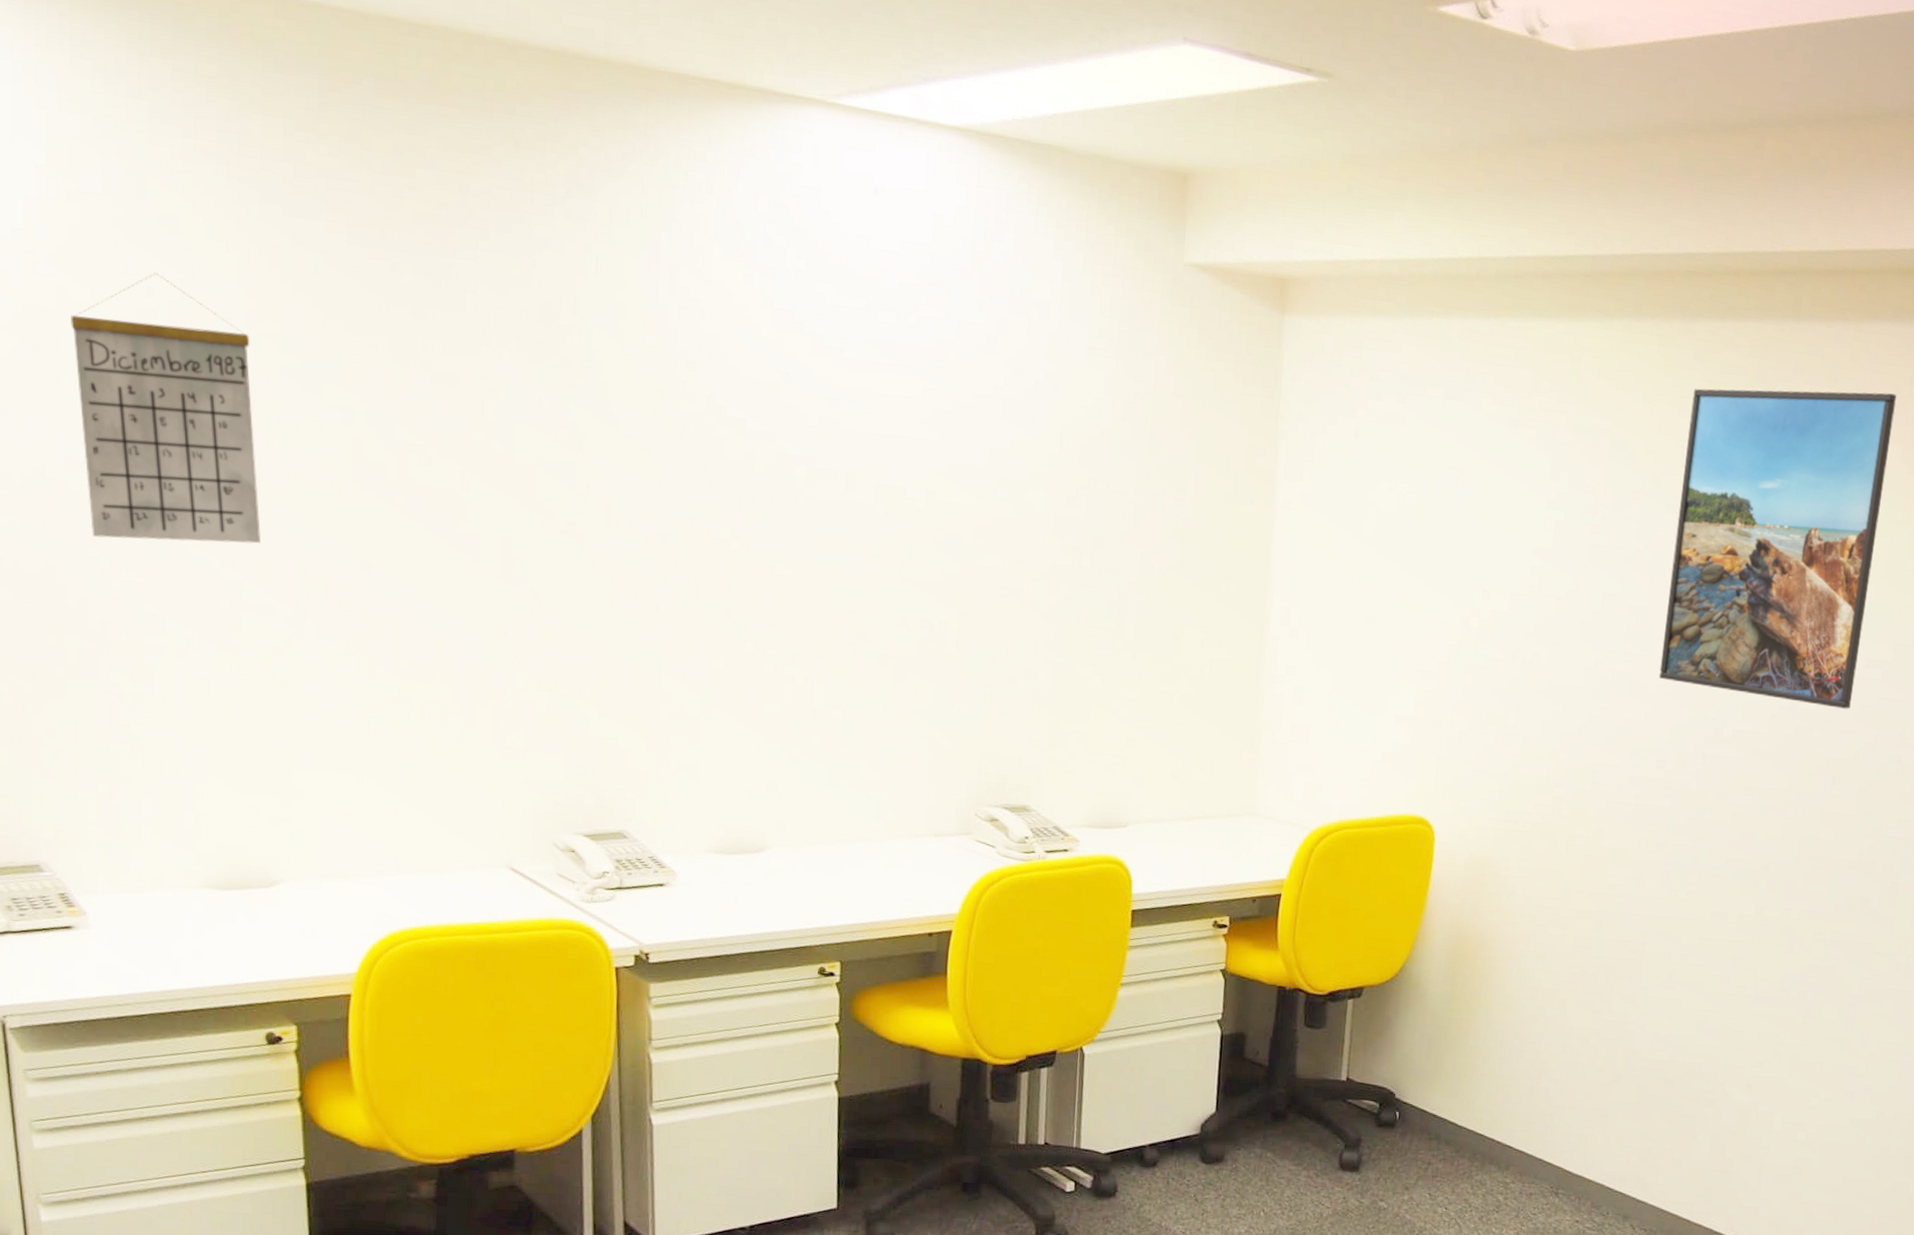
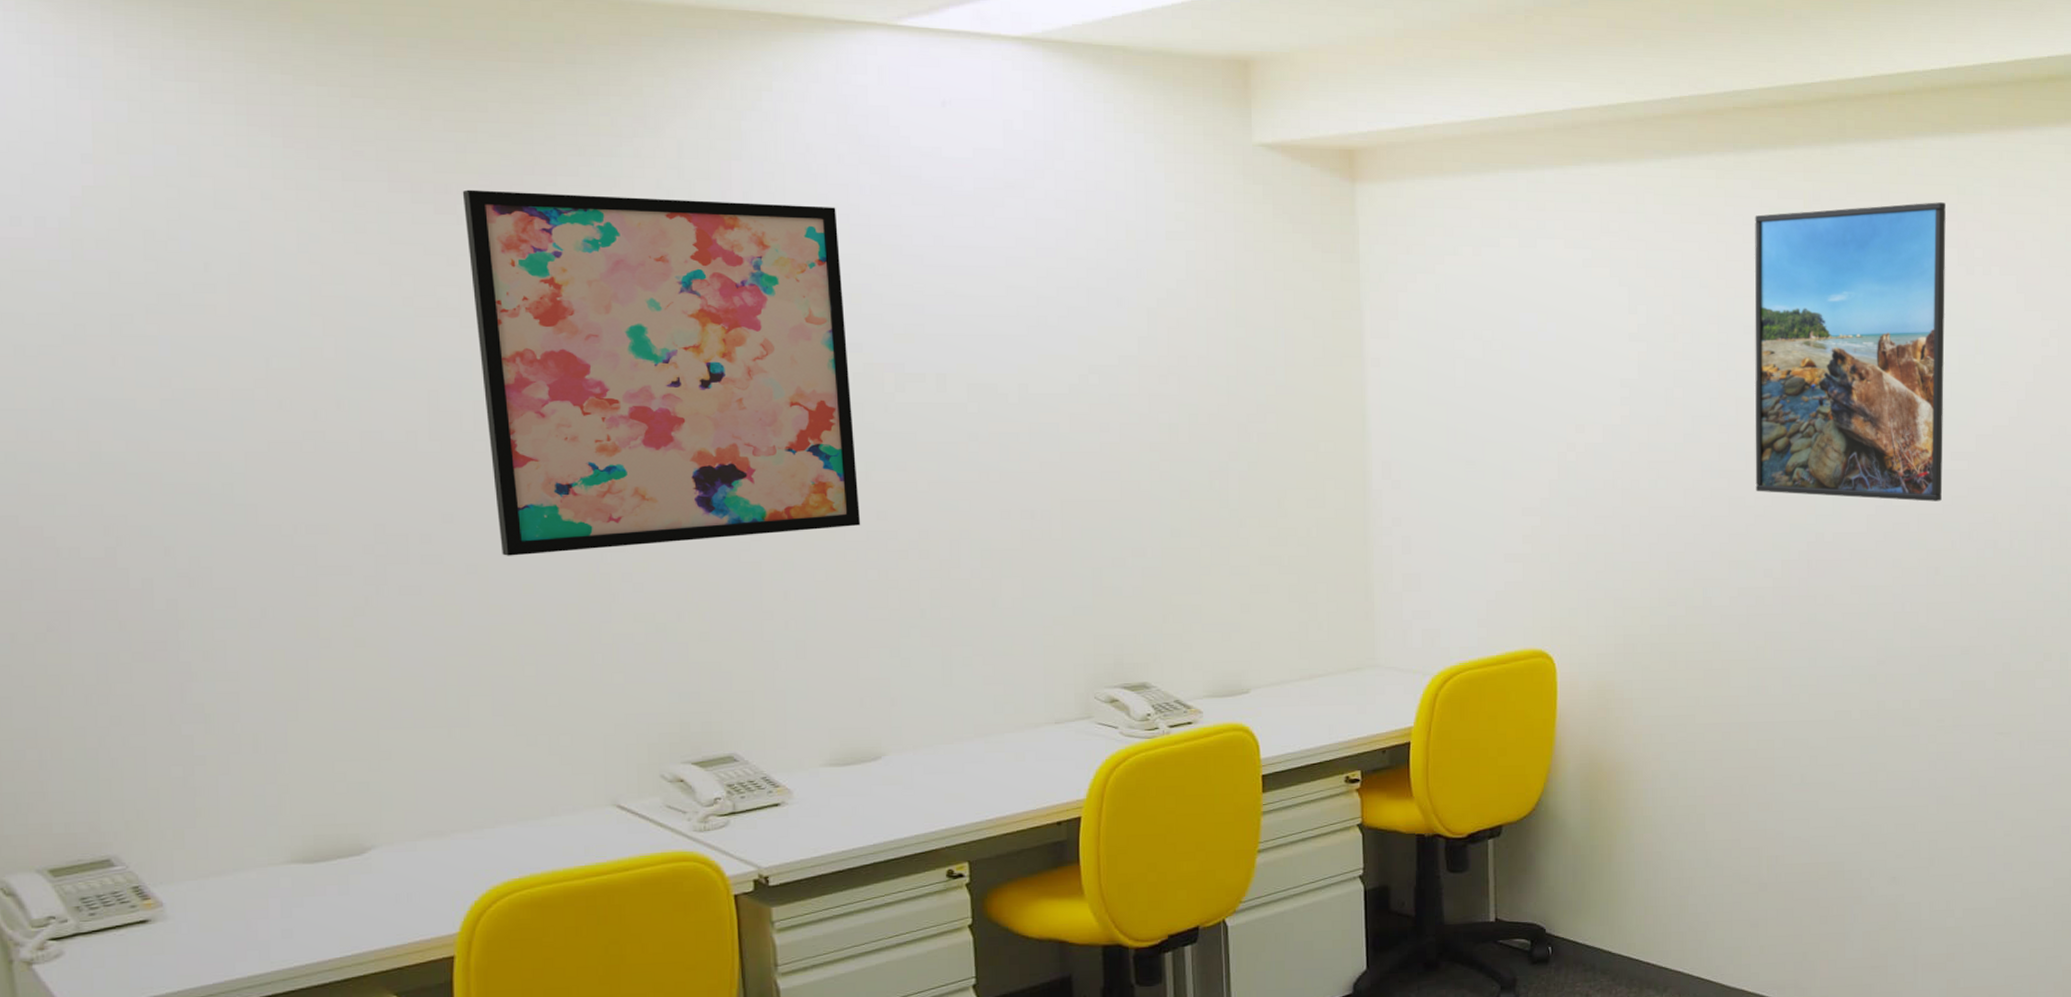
calendar: present [71,272,261,544] -> none [124,248,335,516]
wall art: none [397,236,762,618] -> present [462,189,861,556]

